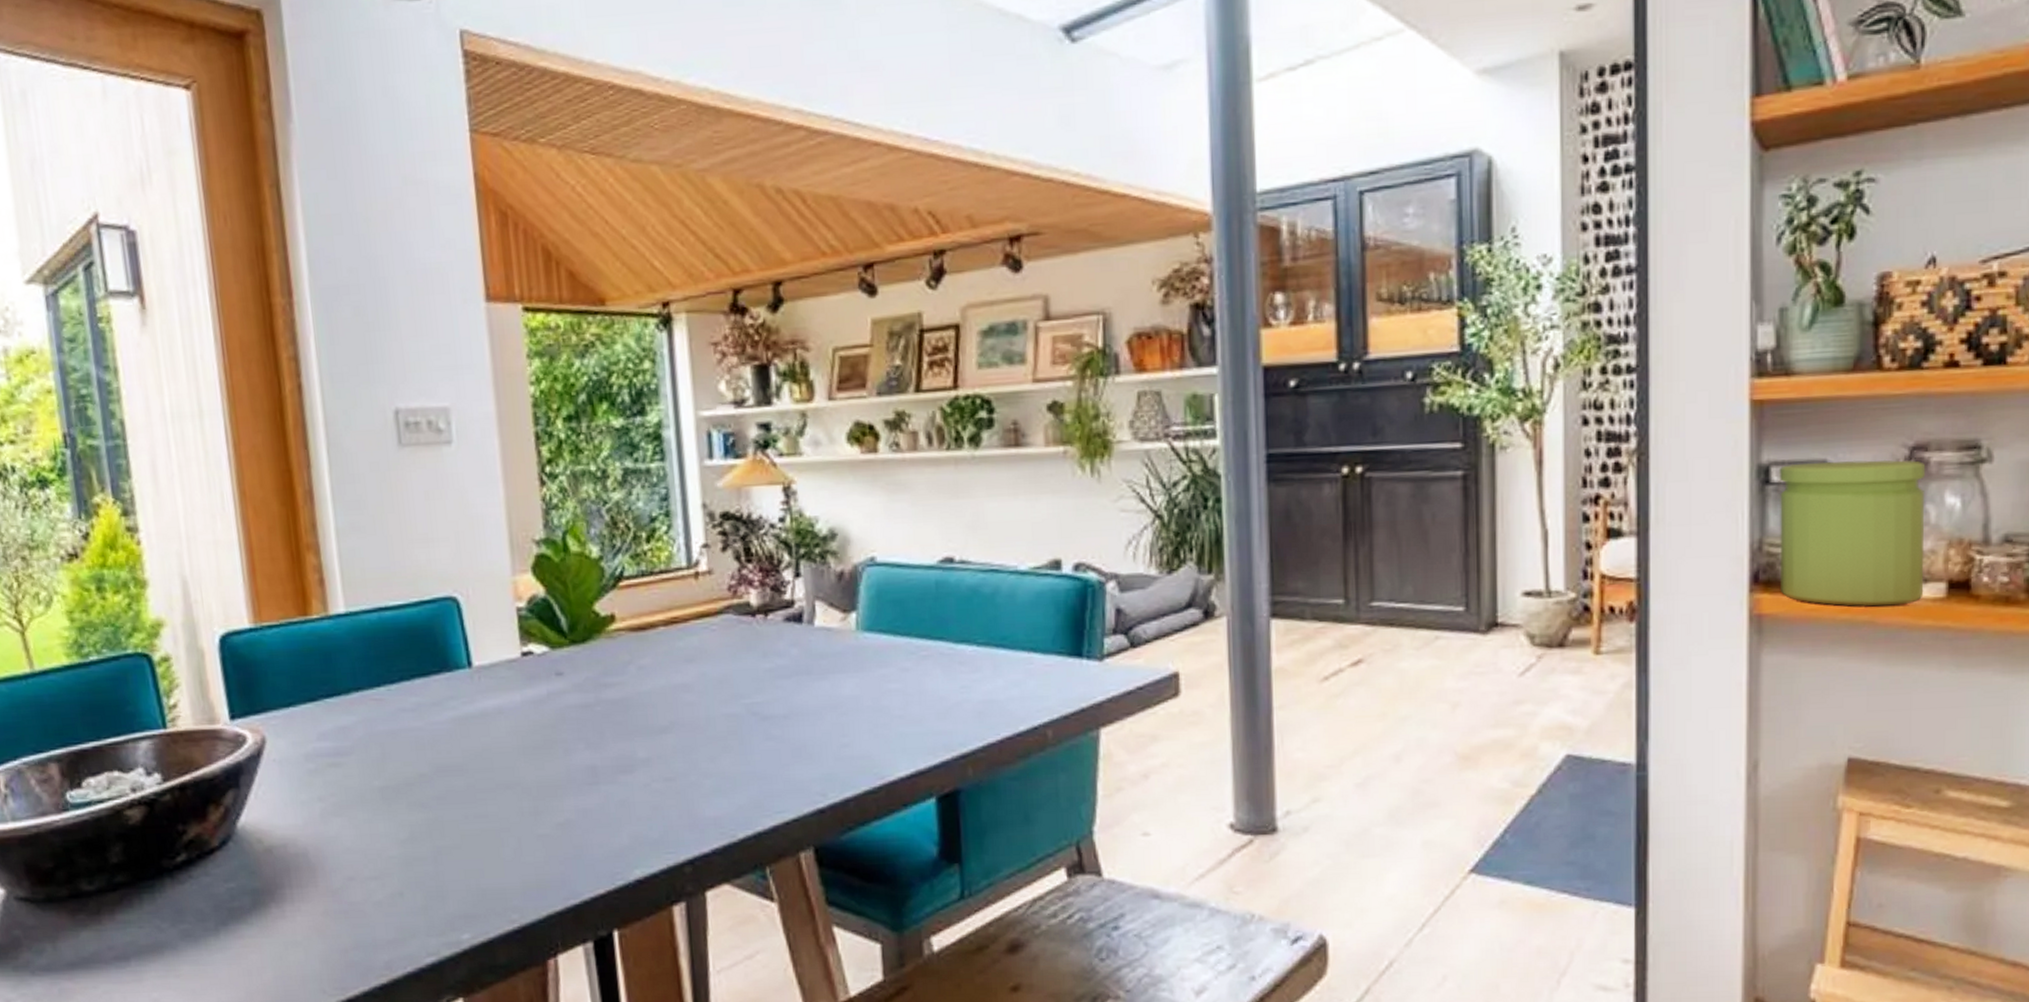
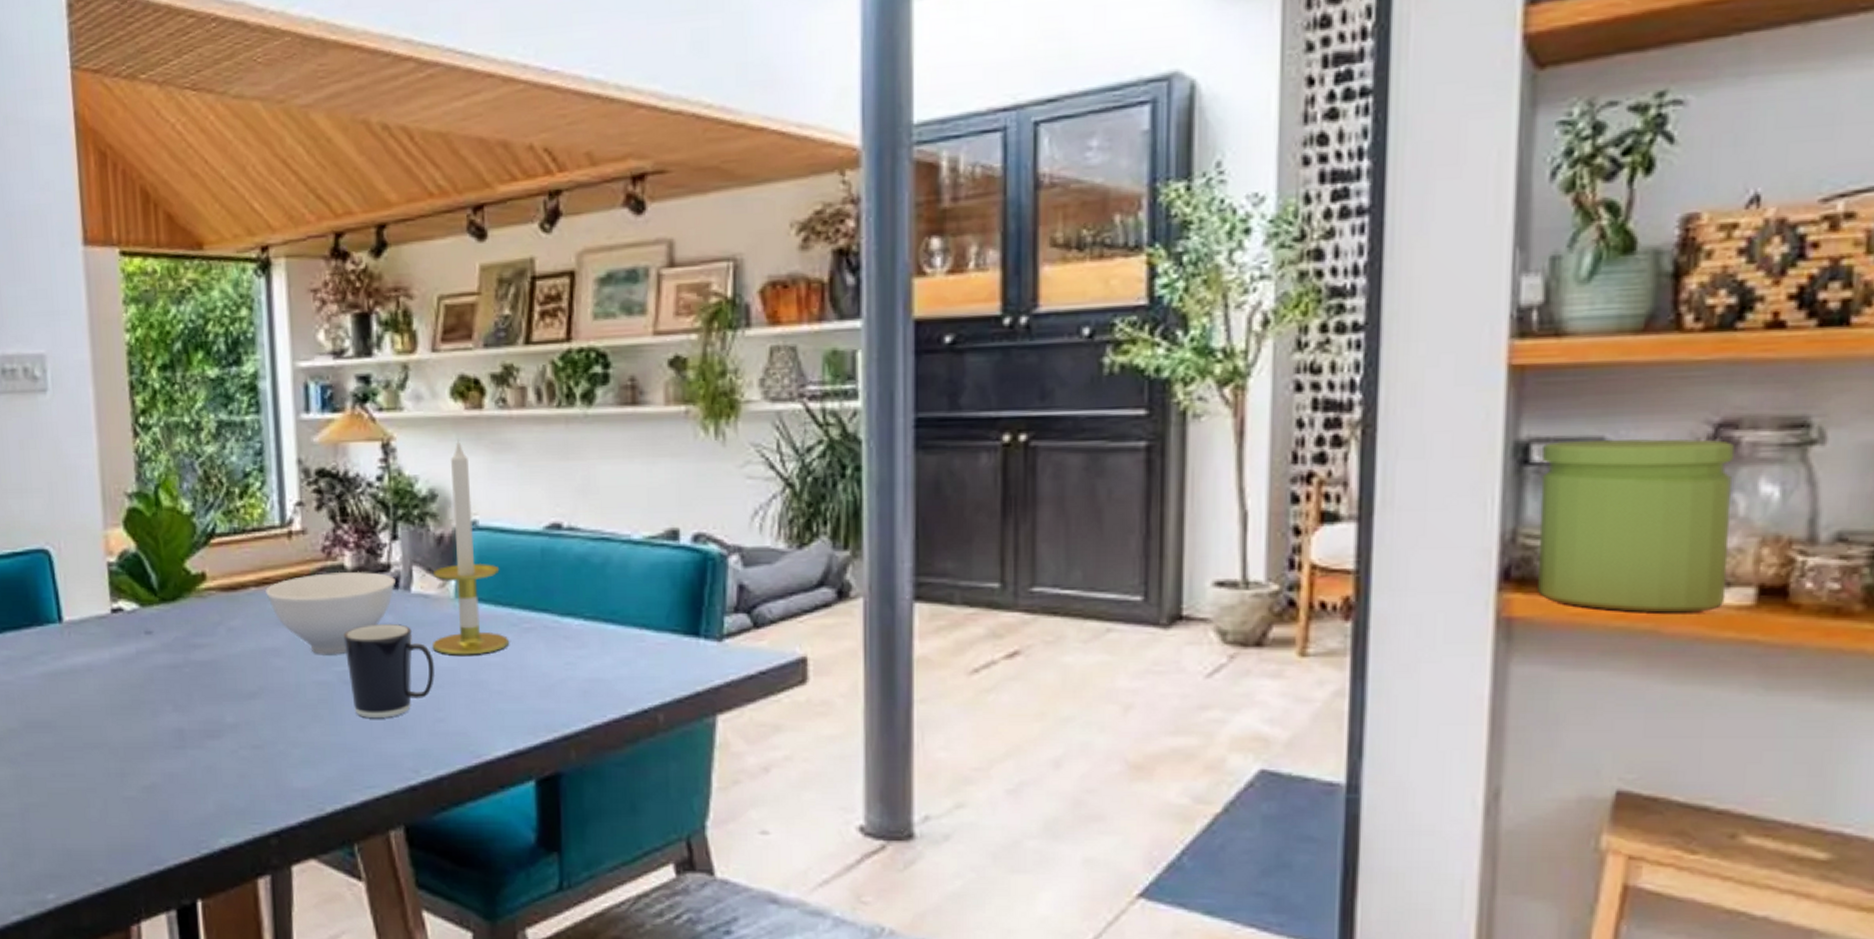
bowl: none [674,607,800,689] -> present [265,571,397,655]
mug: none [750,656,839,746] -> present [343,623,435,718]
candle: none [835,481,909,684] -> present [433,439,510,655]

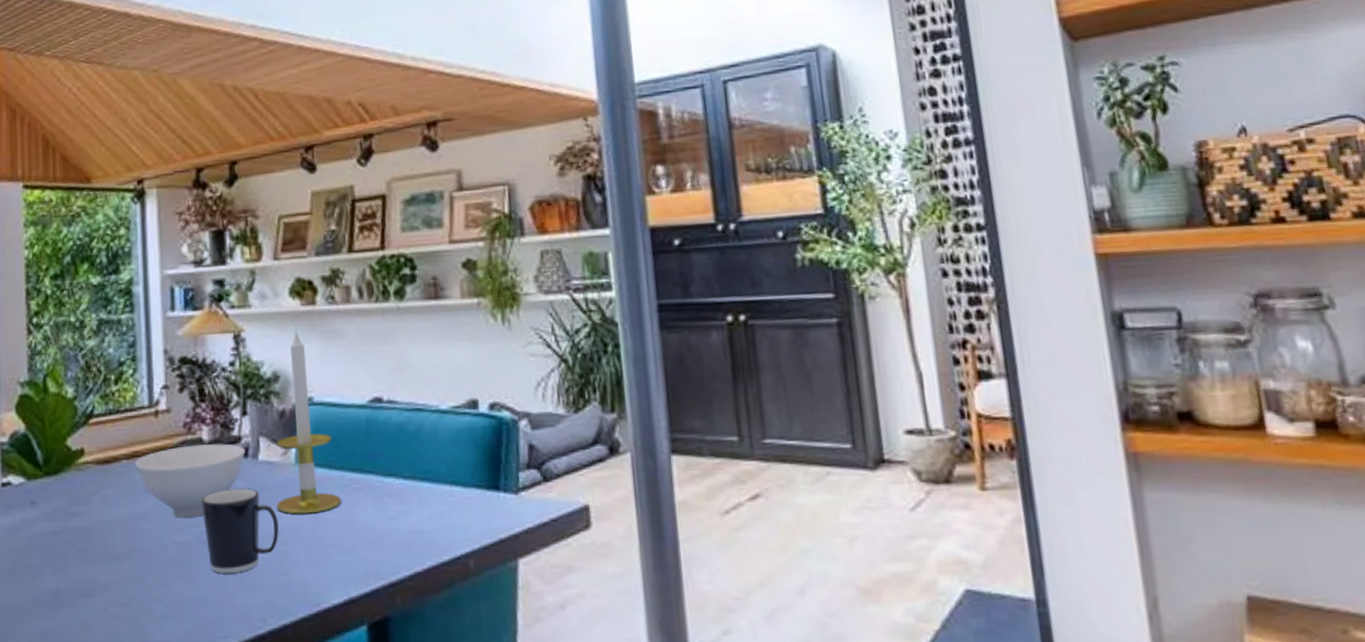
jar: present [1538,438,1735,613] -> none [1133,306,1293,445]

